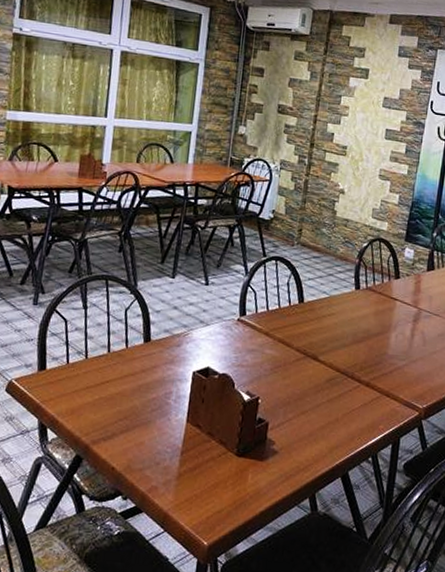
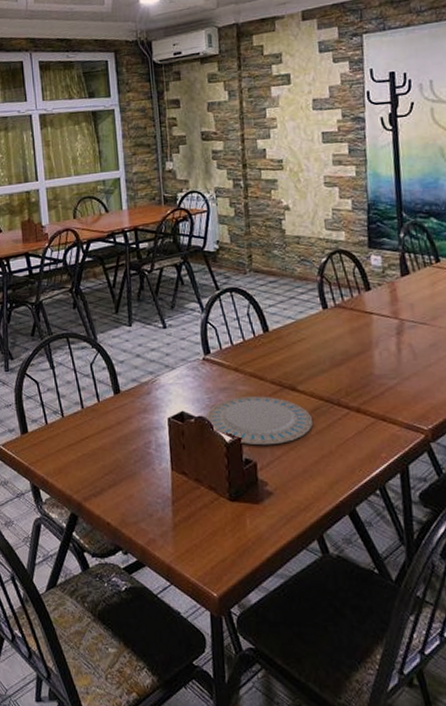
plate: none [229,359,327,408] -> present [205,396,314,446]

